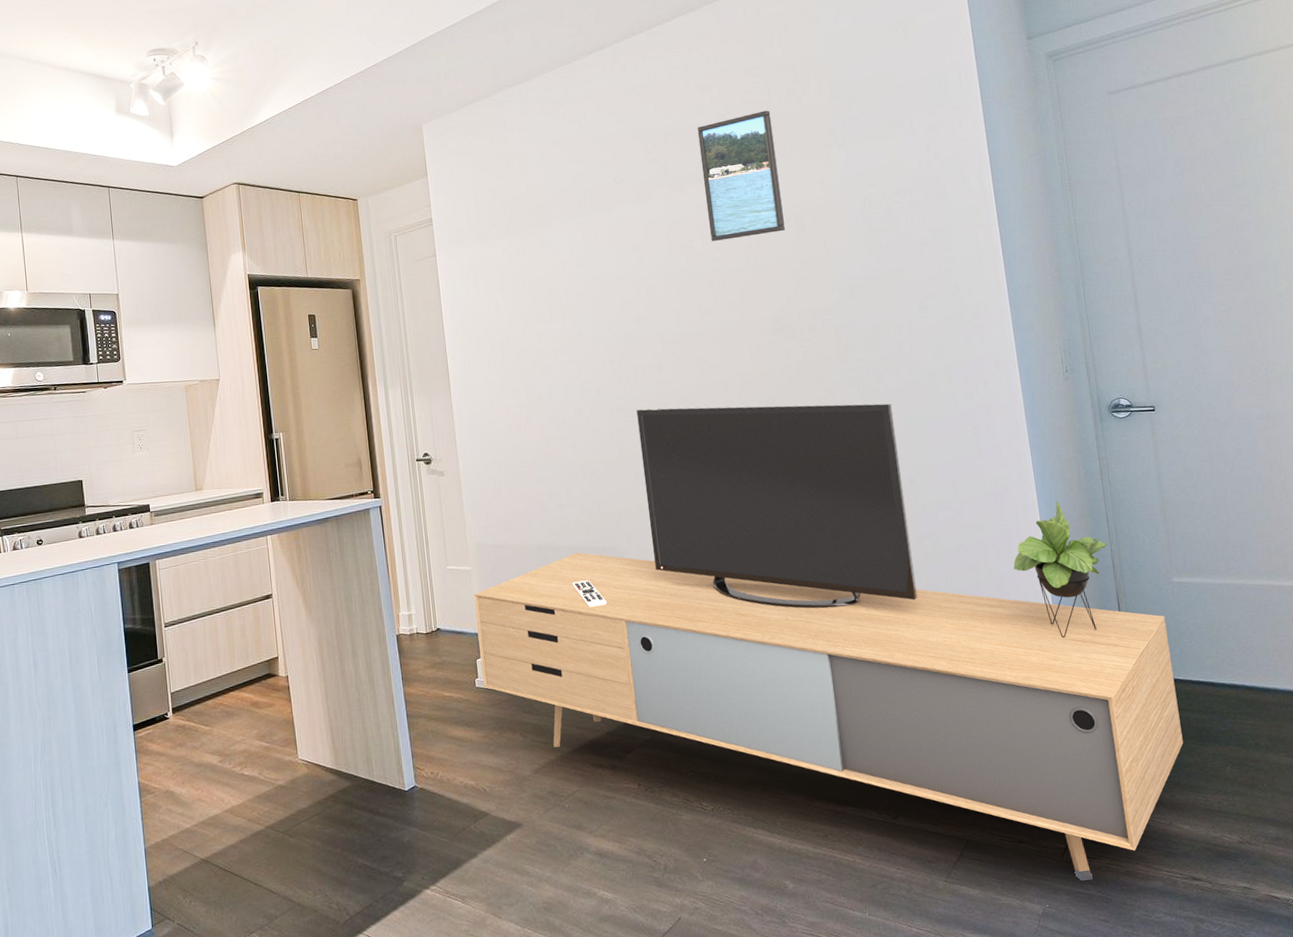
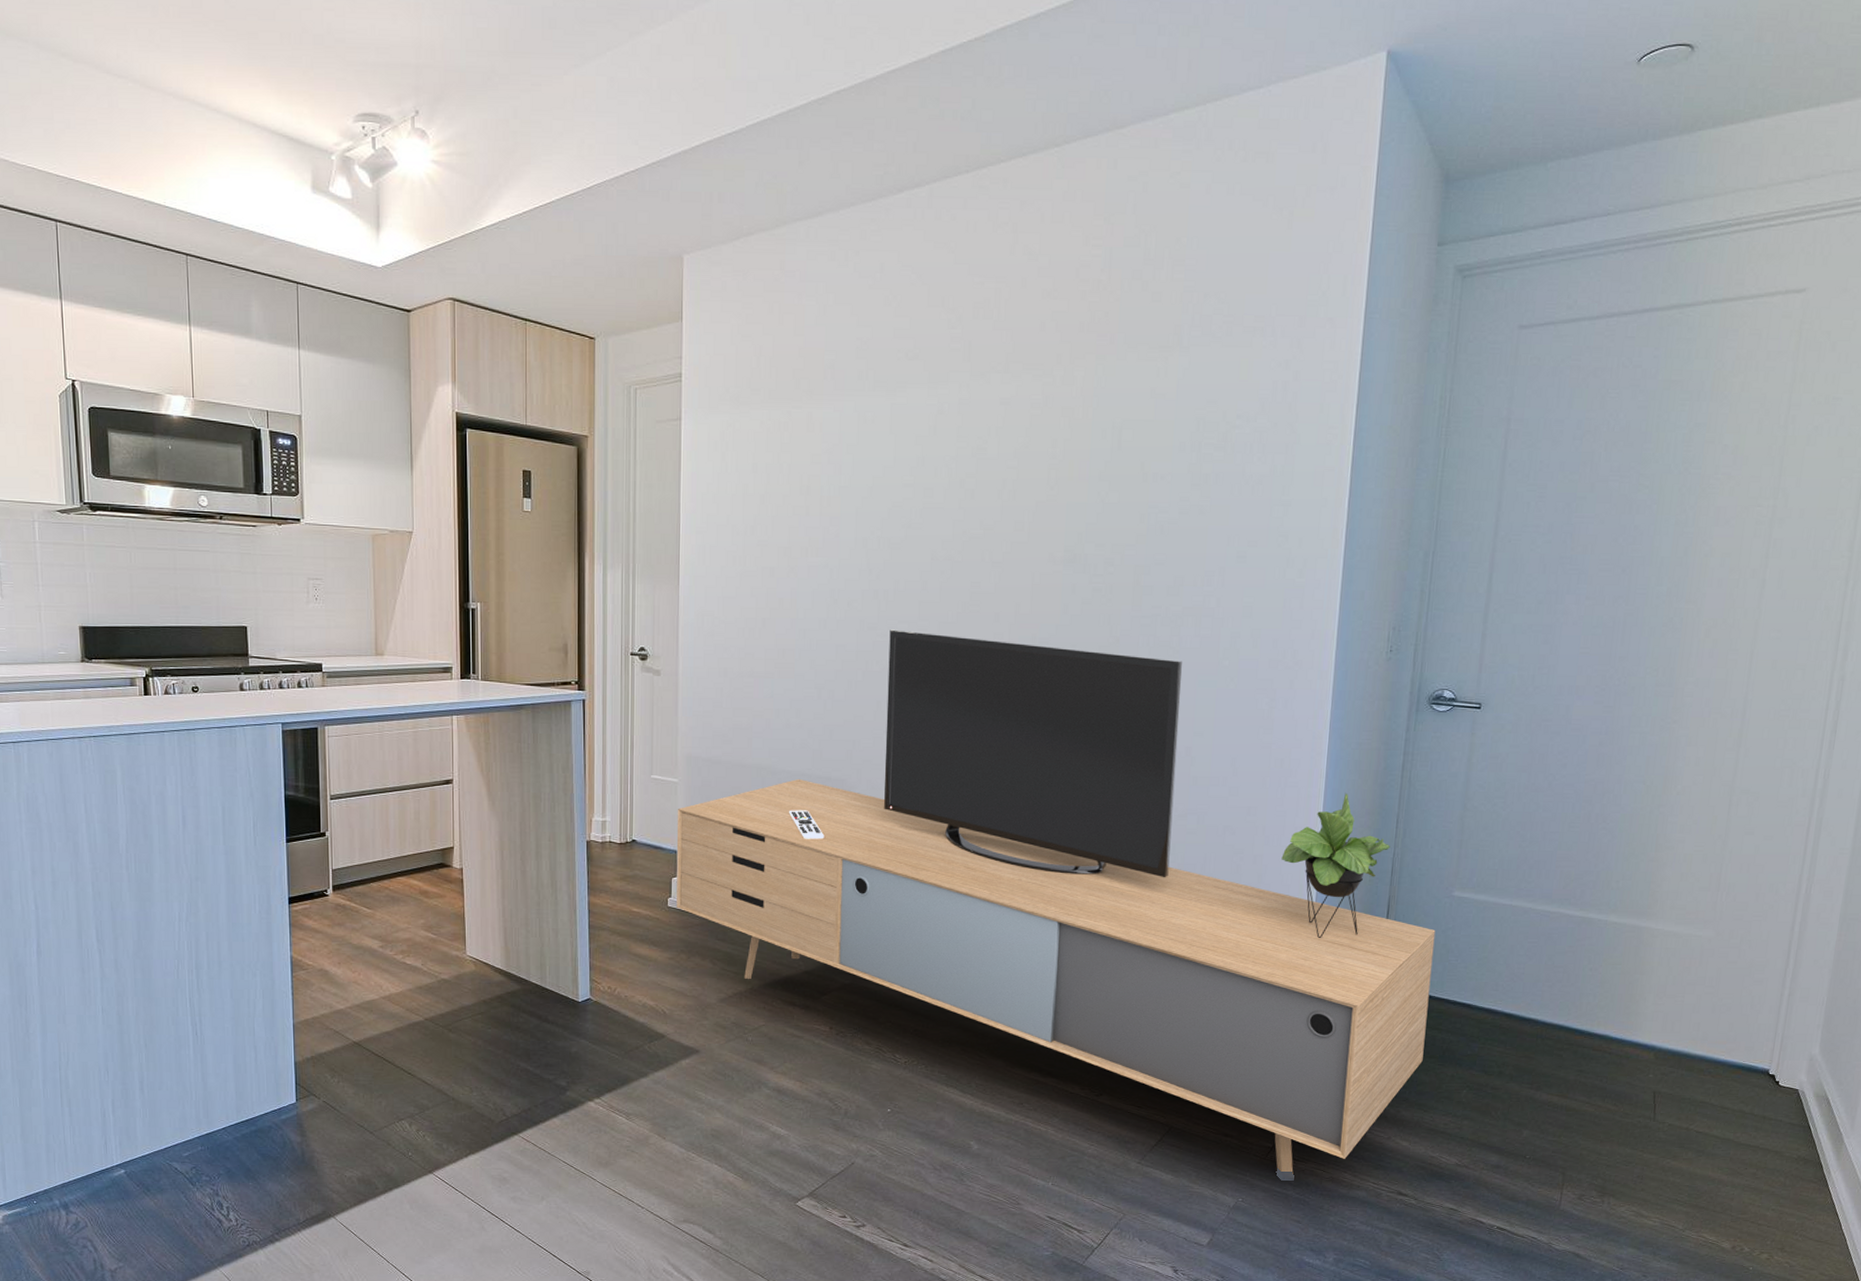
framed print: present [697,110,785,241] -> none [1009,293,1107,446]

